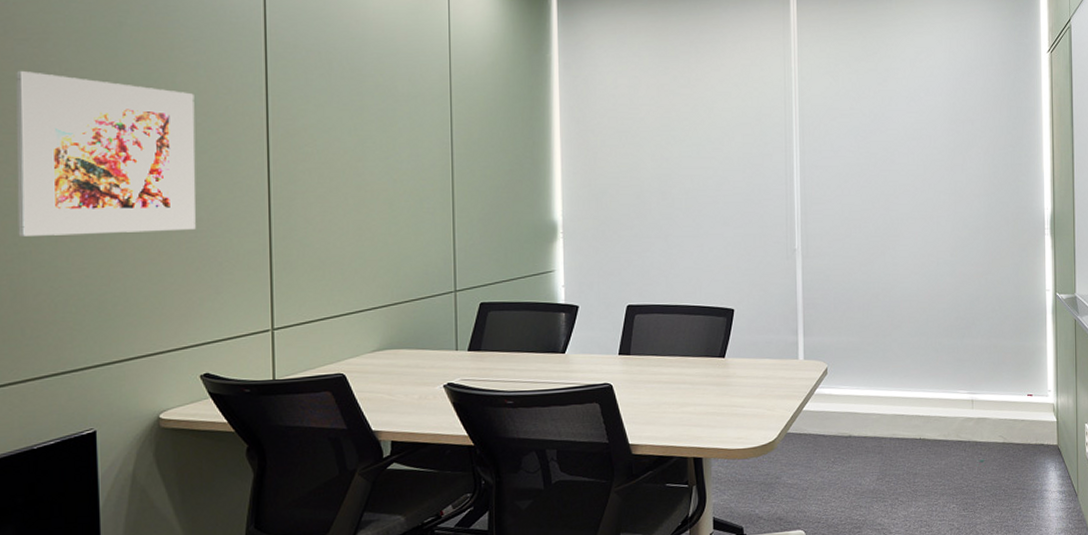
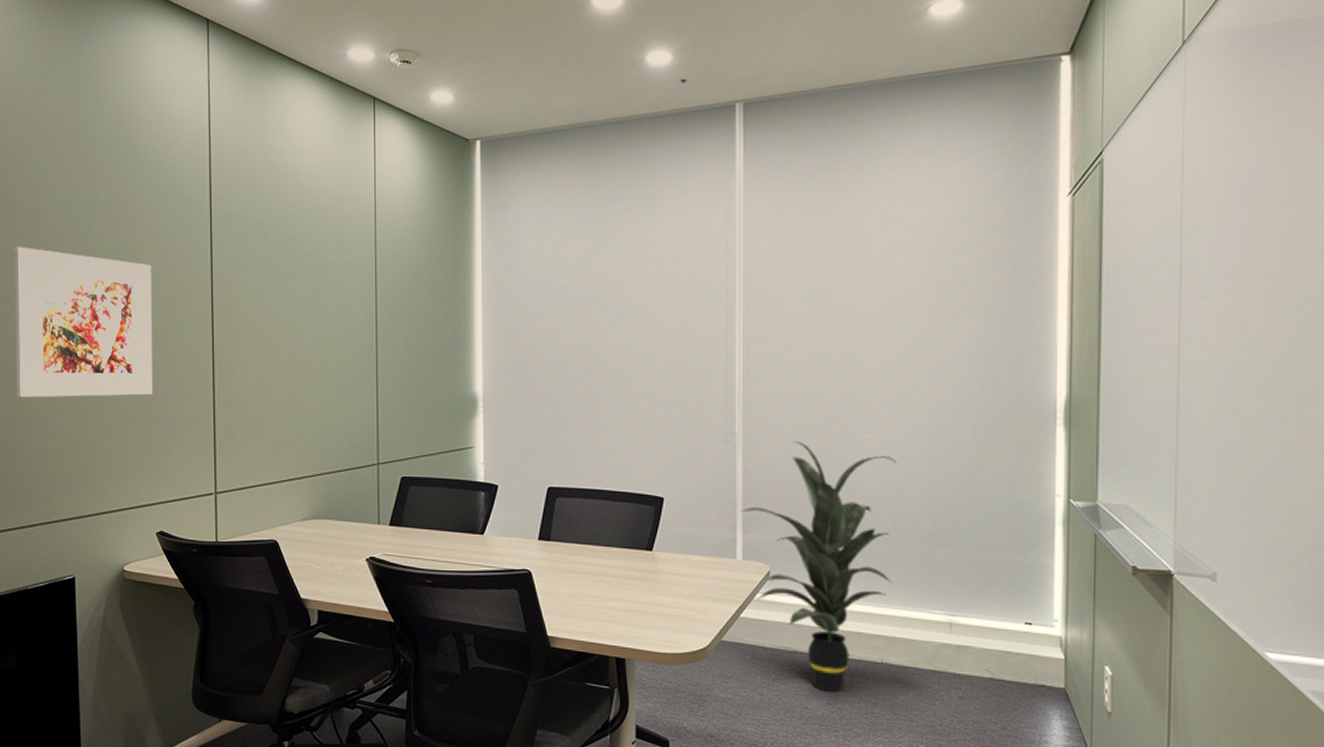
indoor plant: none [802,254,928,468] -> present [742,441,897,692]

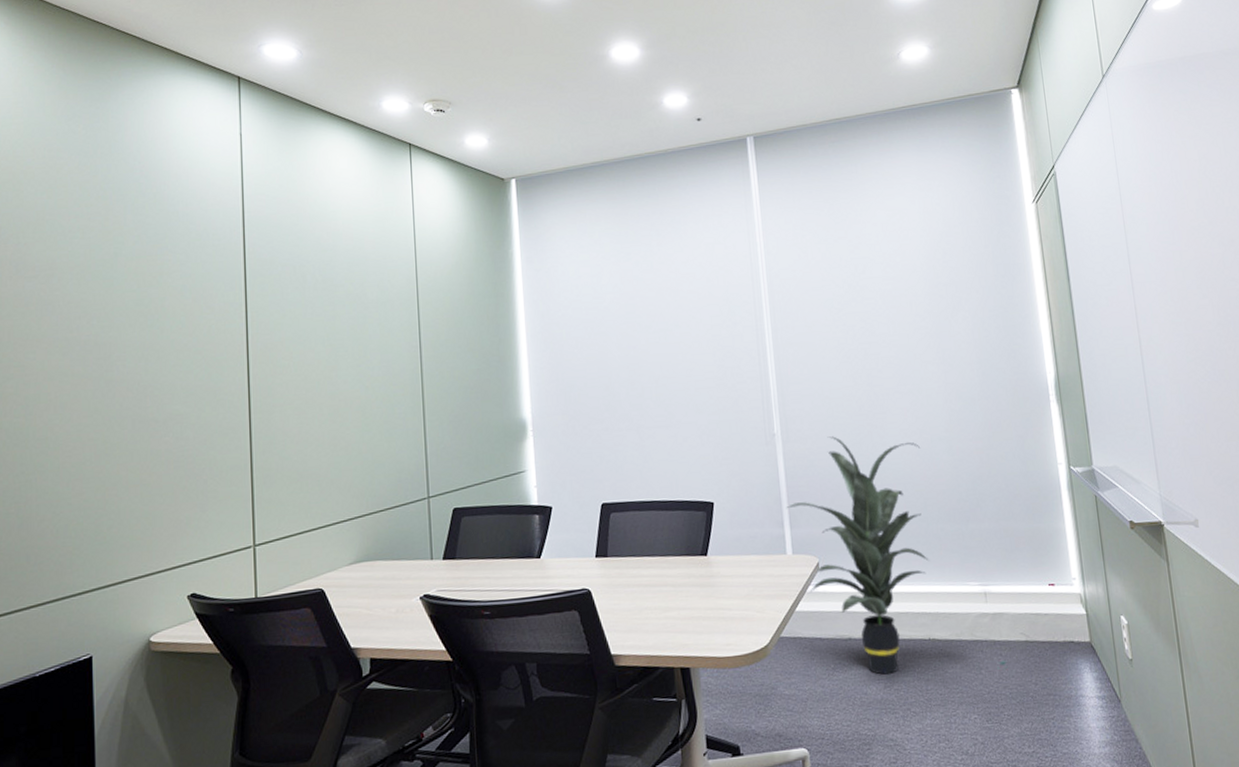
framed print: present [14,247,153,397] -> none [25,306,183,465]

